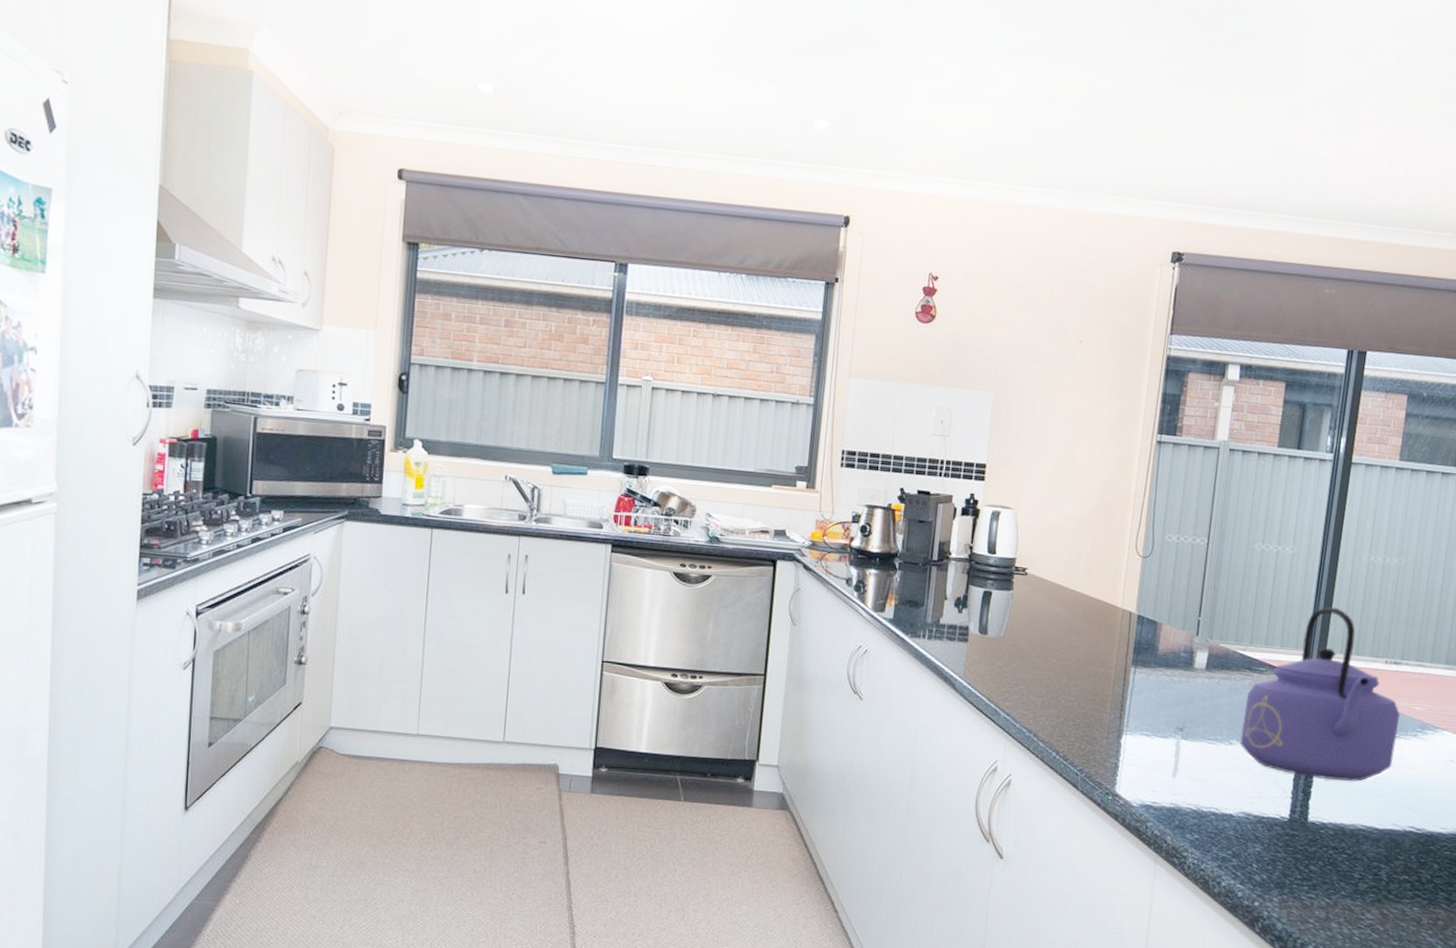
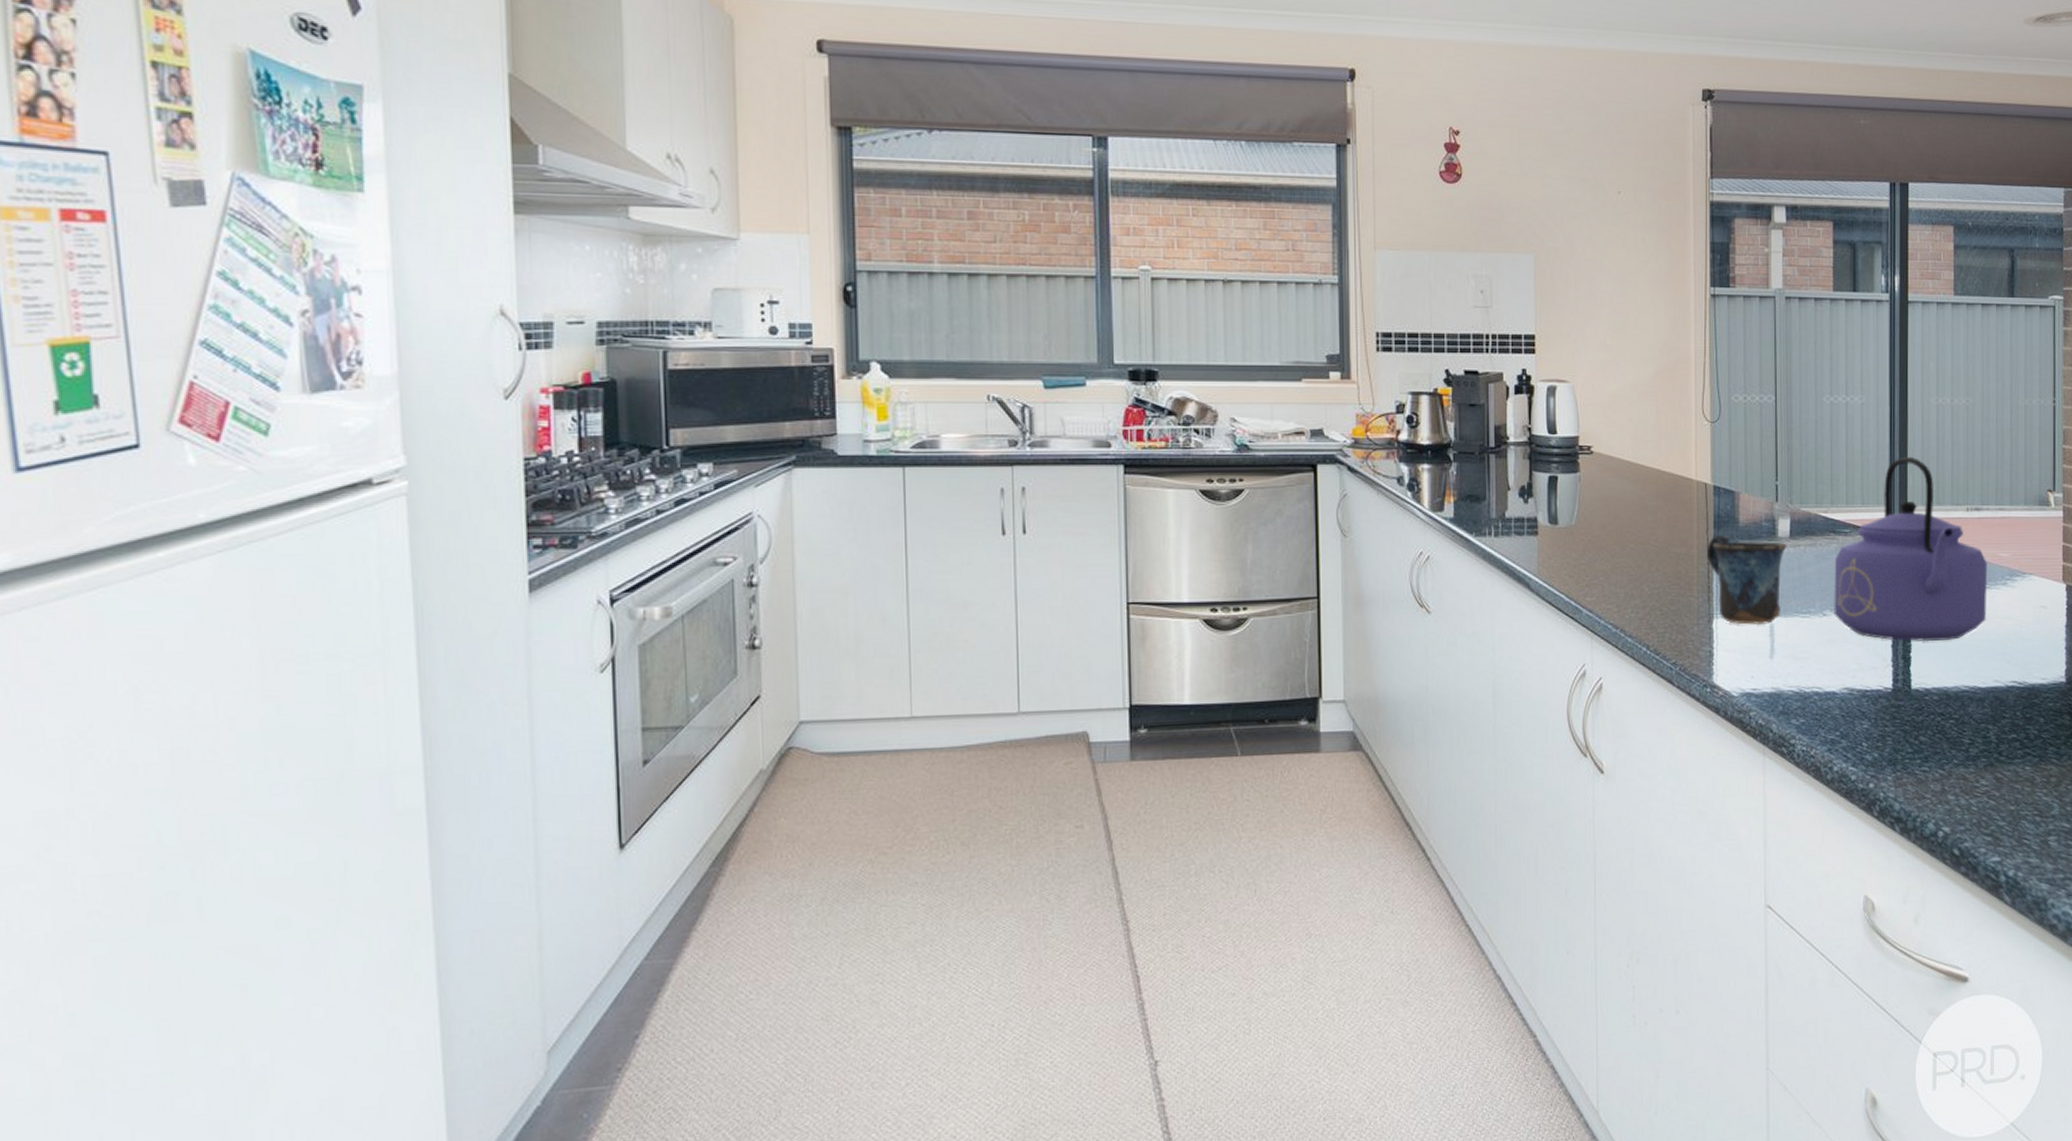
mug: none [1123,659,1202,746] -> present [1707,534,1787,626]

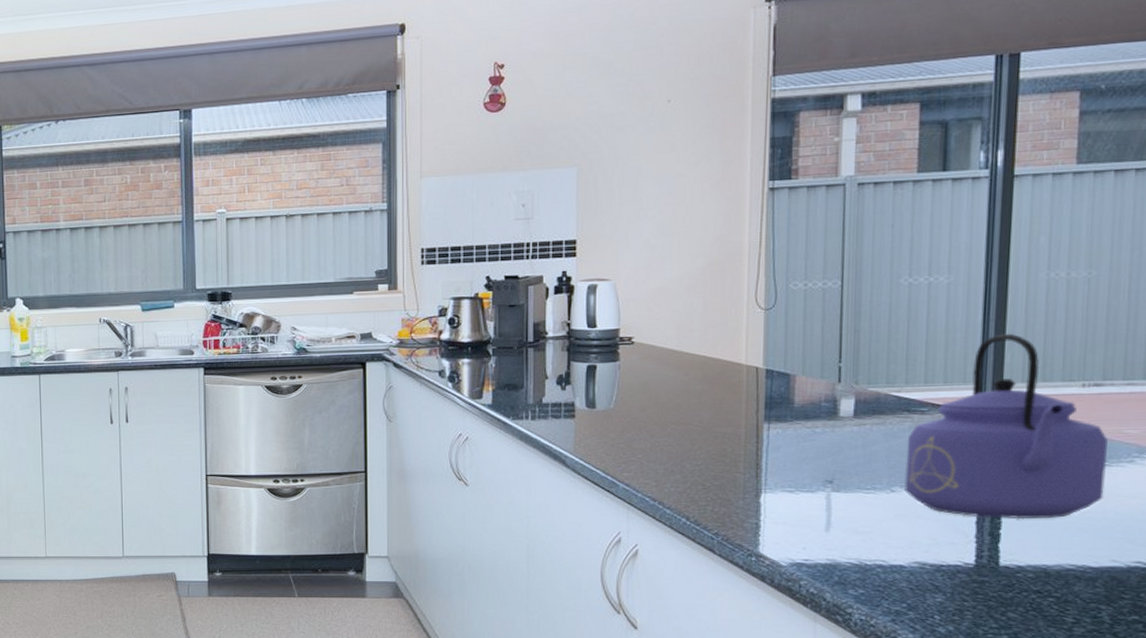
mug: present [1707,534,1787,626] -> none [756,414,850,500]

